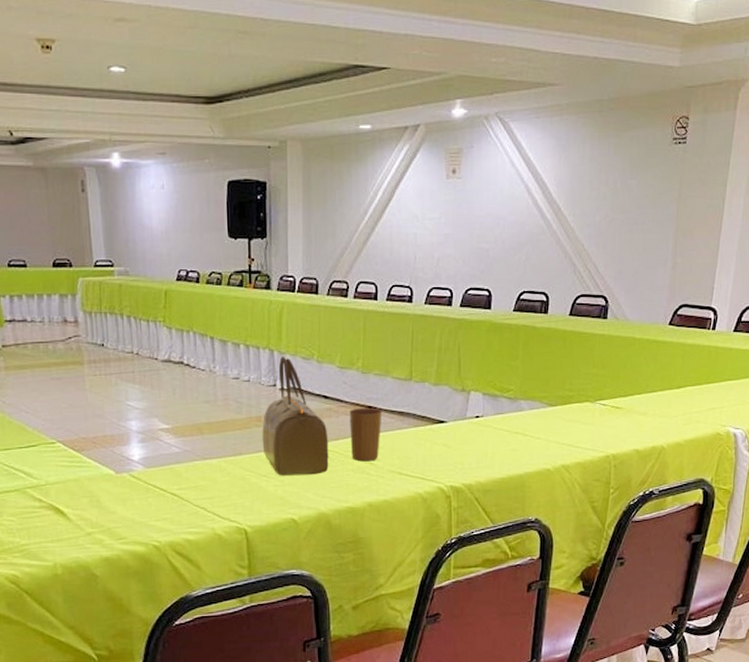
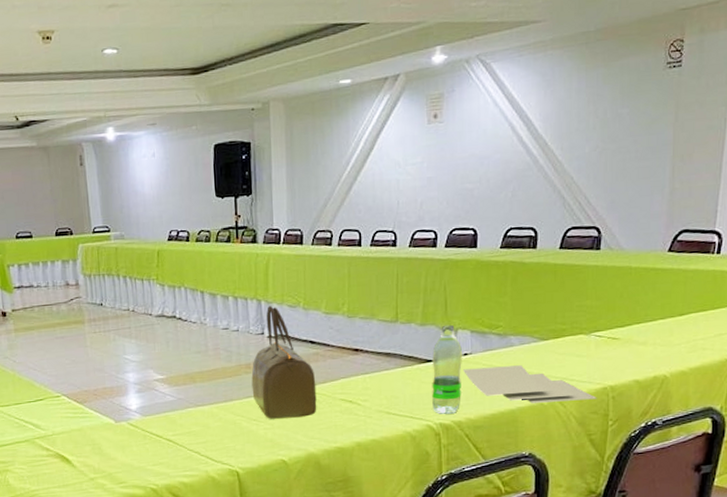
cup: present [349,407,382,462] -> none [336,350,369,403]
bottle: none [443,386,474,477] -> present [431,324,462,414]
papers: none [474,430,600,469] -> present [462,365,597,403]

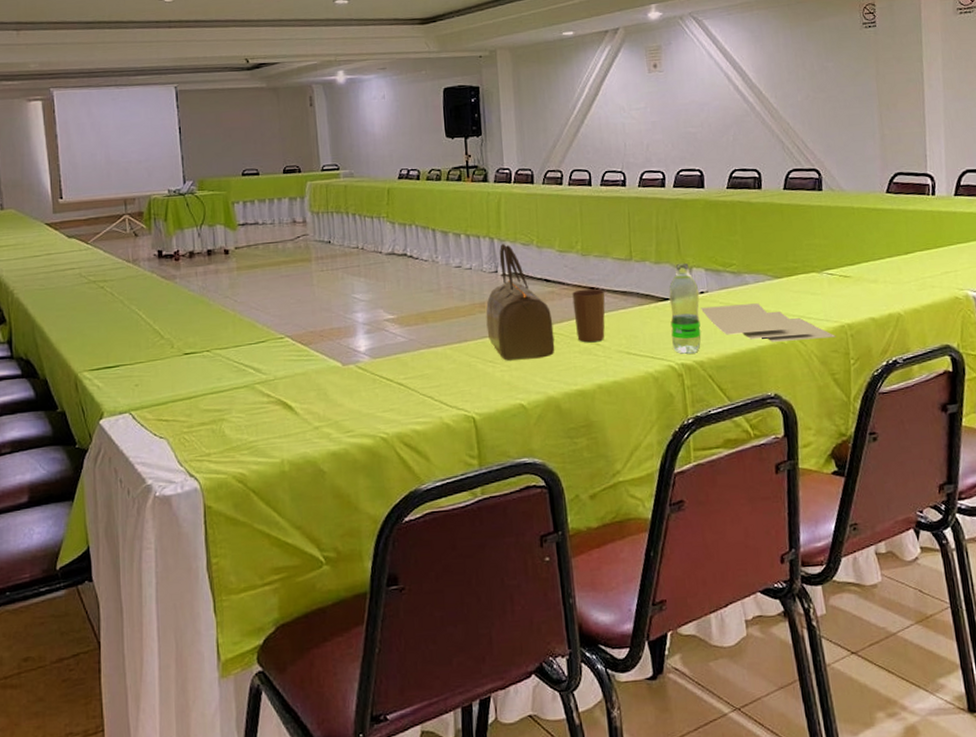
cup: none [336,350,369,403] -> present [572,288,606,343]

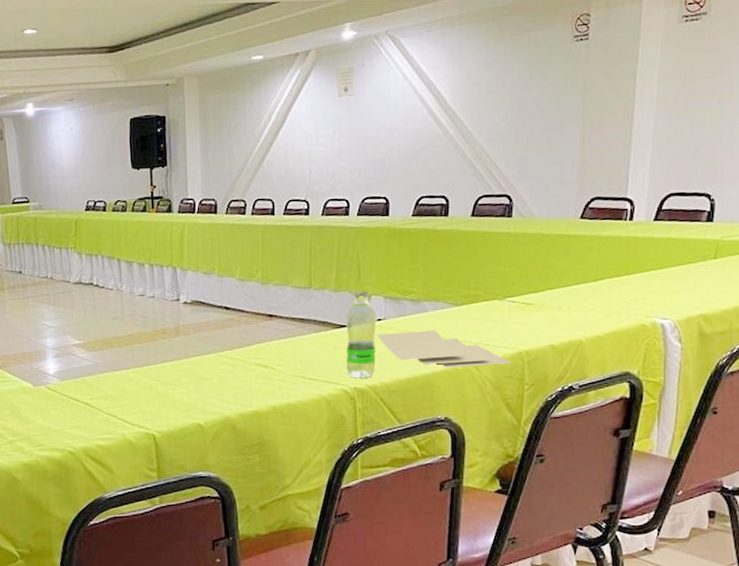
handbag: present [486,243,555,362] -> none [167,272,232,384]
cup: present [572,288,606,343] -> none [251,316,283,367]

